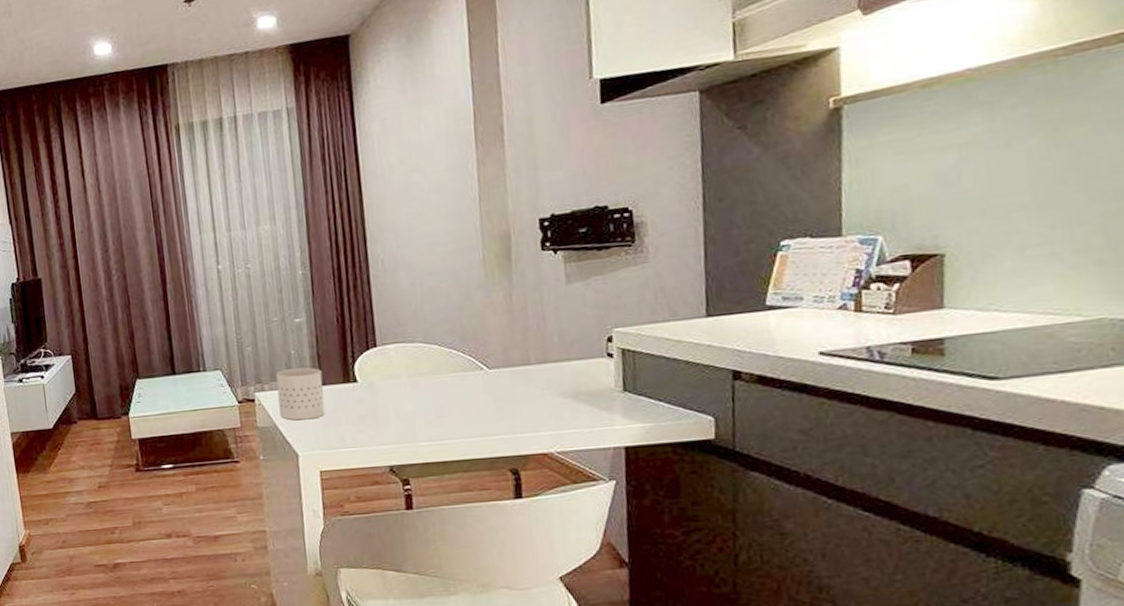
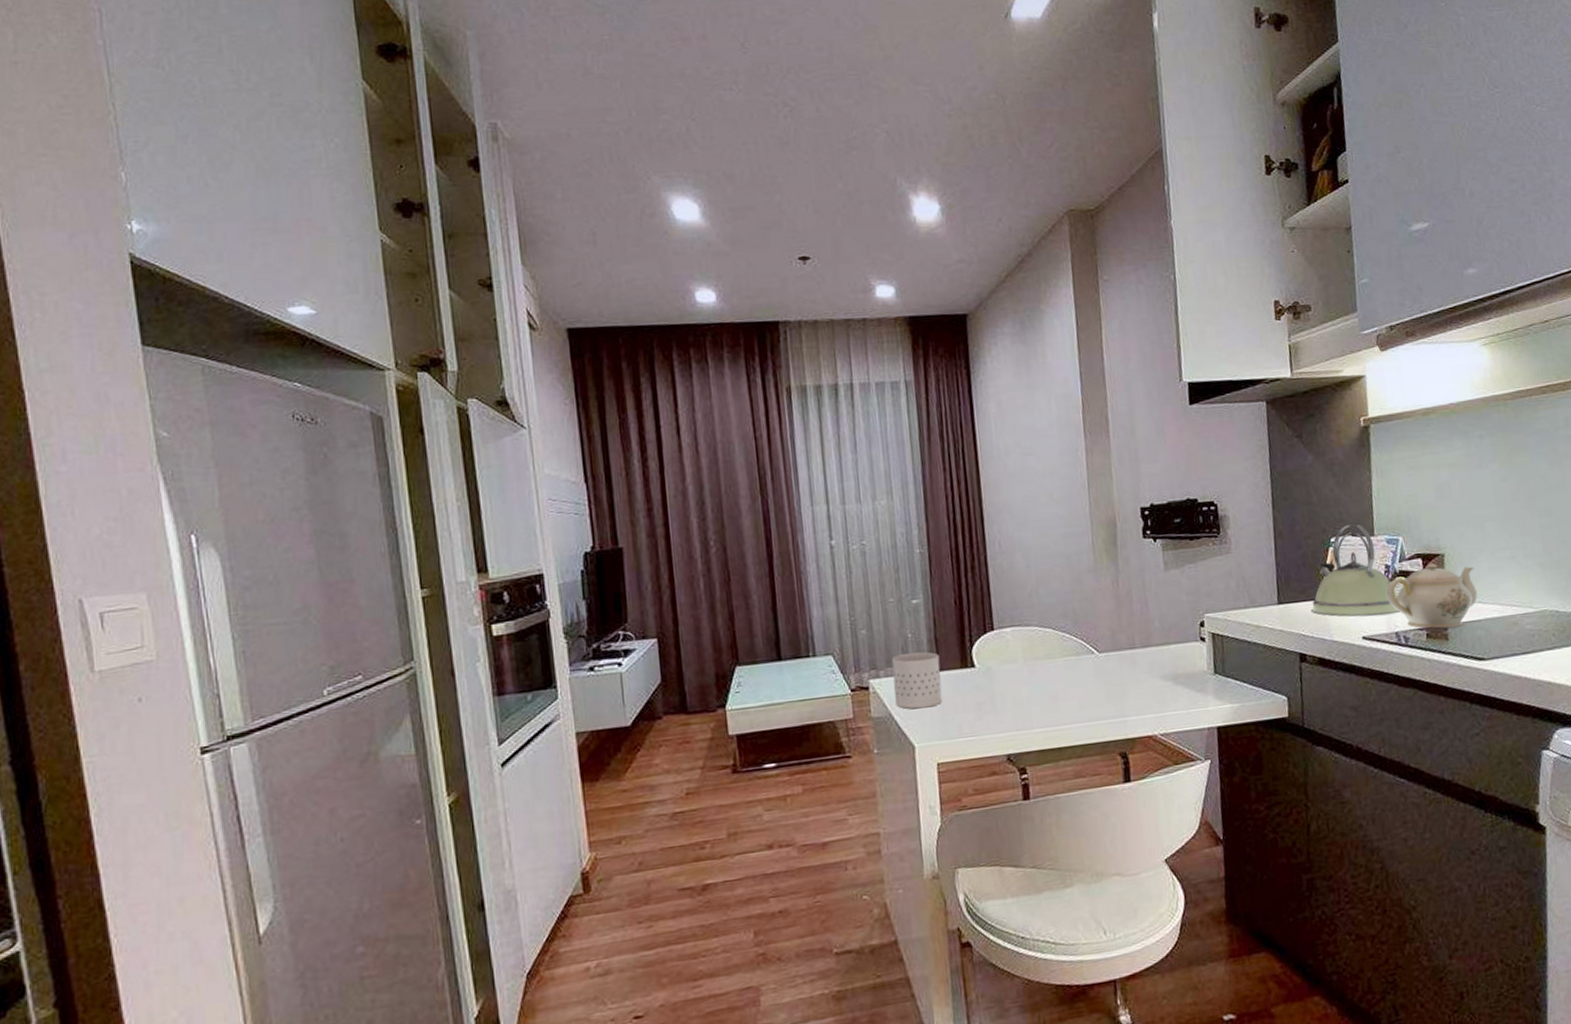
kettle: none [750,222,875,331] -> present [1311,522,1400,618]
teapot: none [855,265,994,343] -> present [1386,563,1478,629]

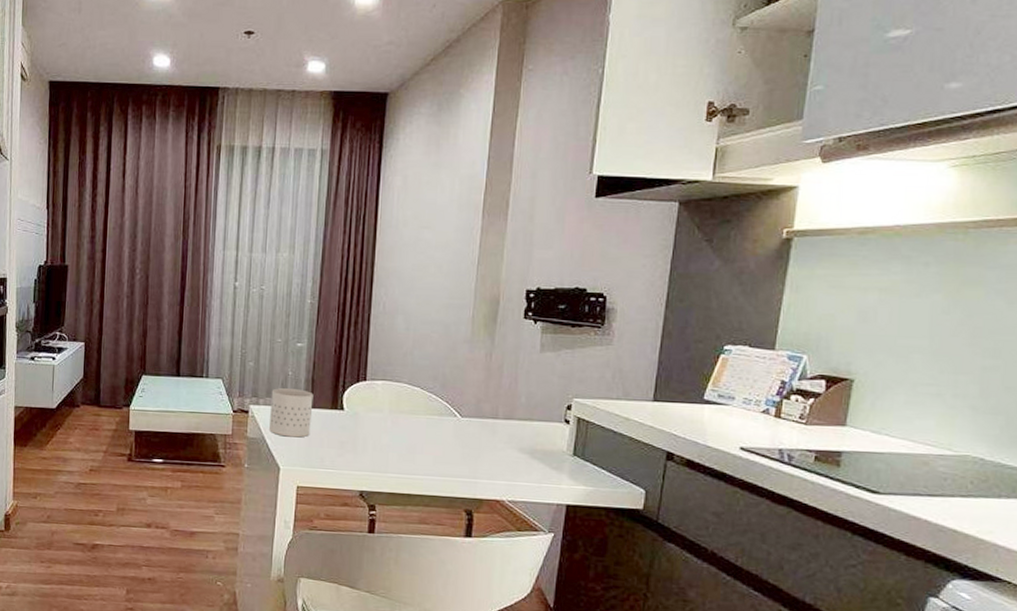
kettle: present [1311,522,1400,618] -> none [688,333,789,431]
teapot: present [1386,563,1478,629] -> none [776,387,888,455]

